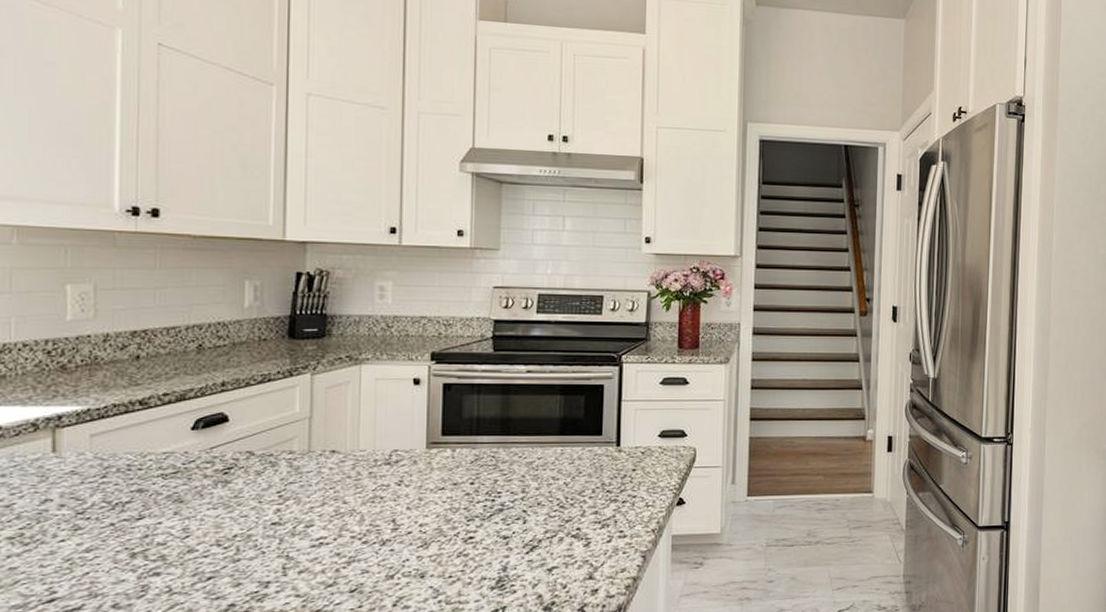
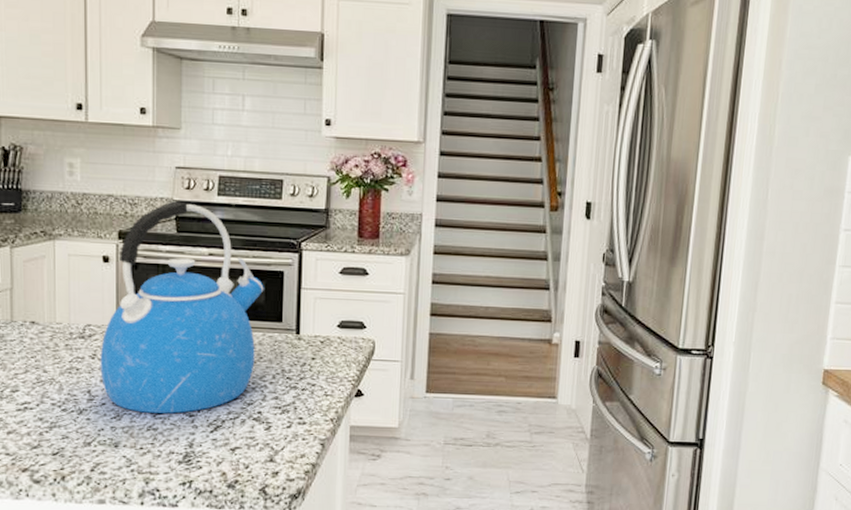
kettle: none [407,320,584,539] -> present [100,201,264,414]

